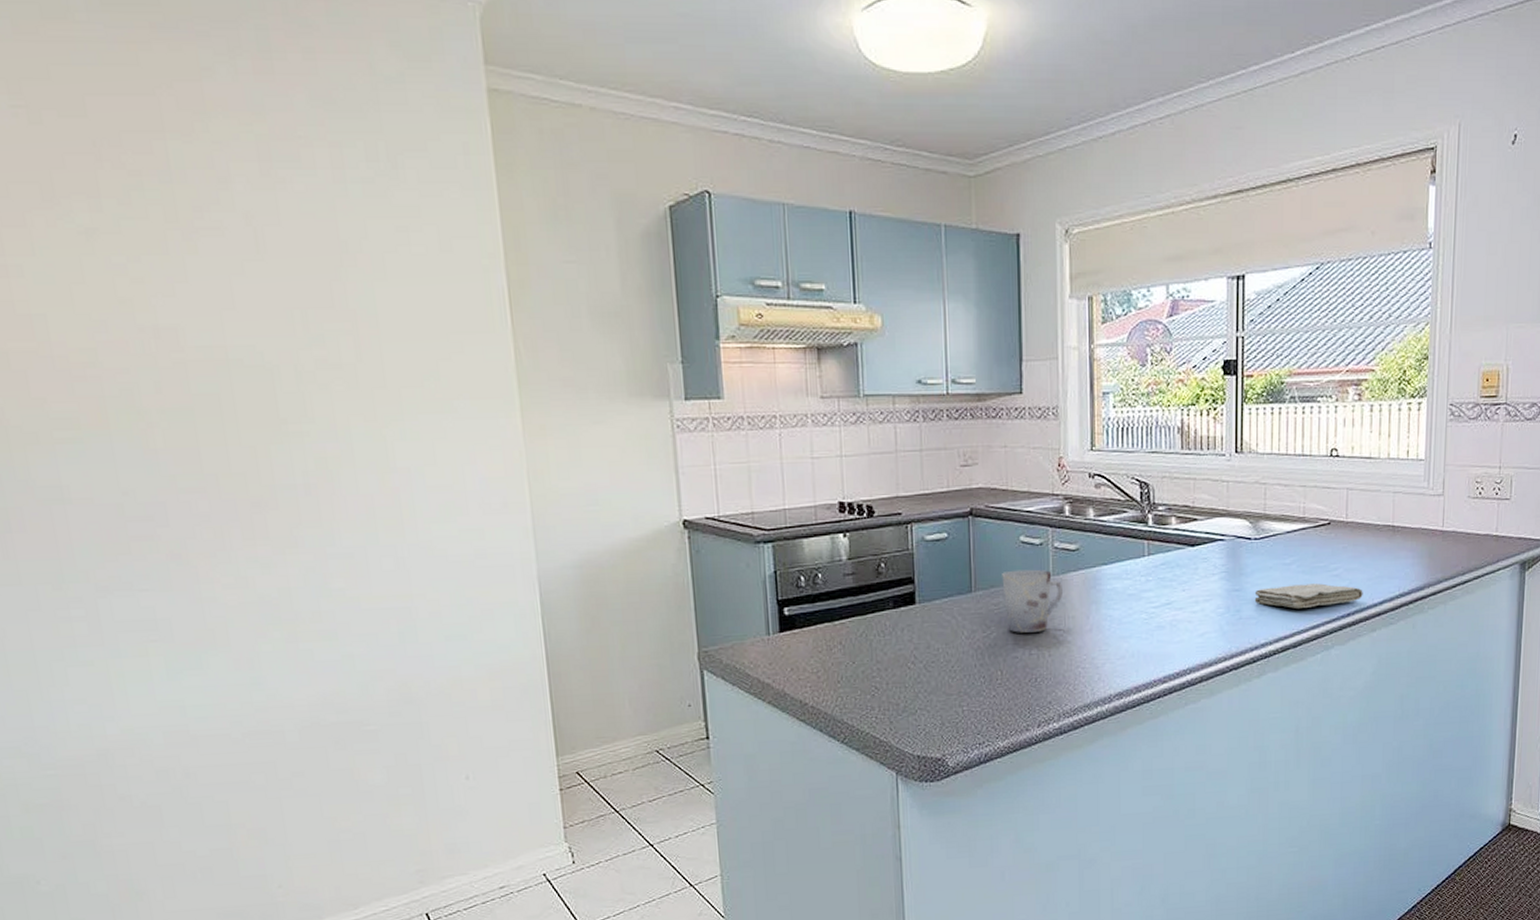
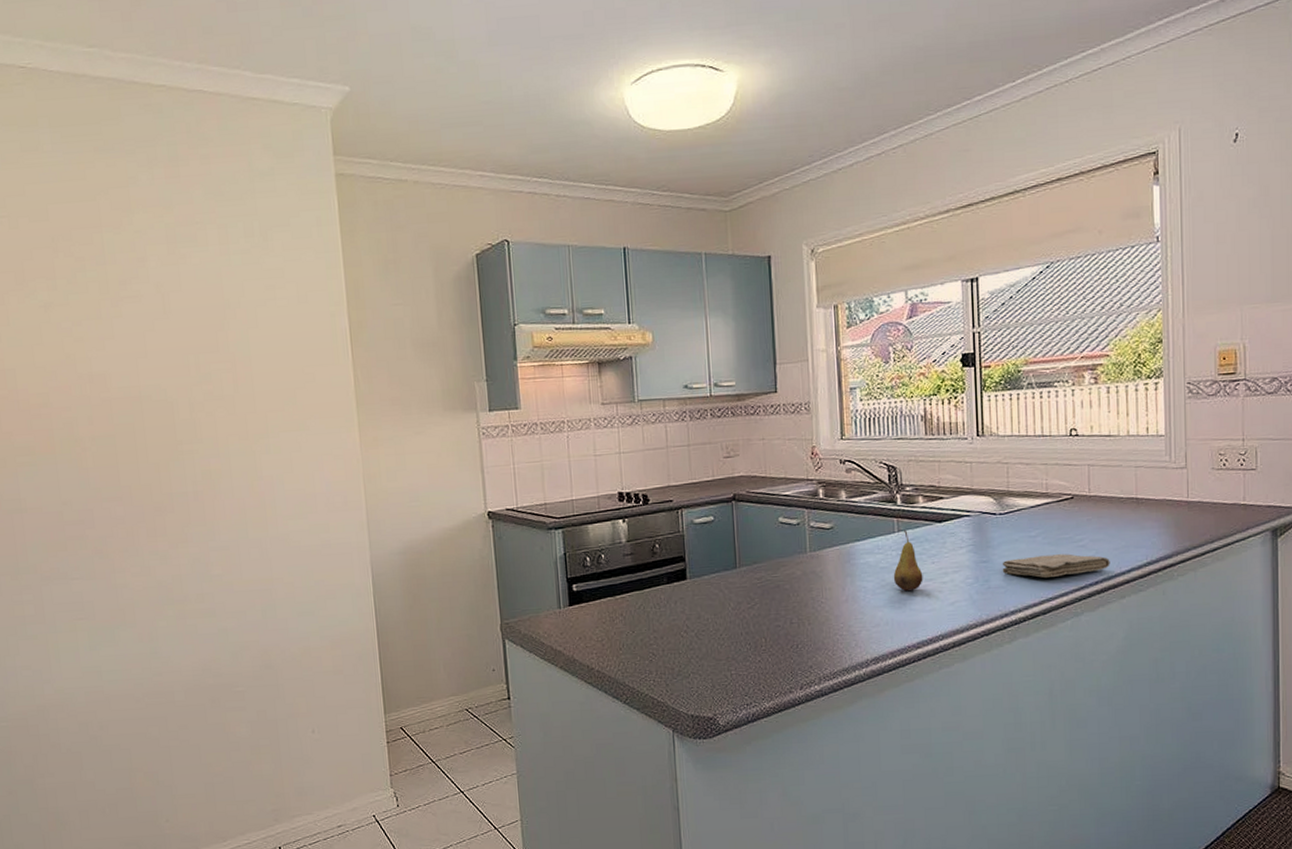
cup: present [1002,569,1062,633] -> none [763,547,819,604]
fruit: none [1141,553,1173,620] -> present [893,529,923,591]

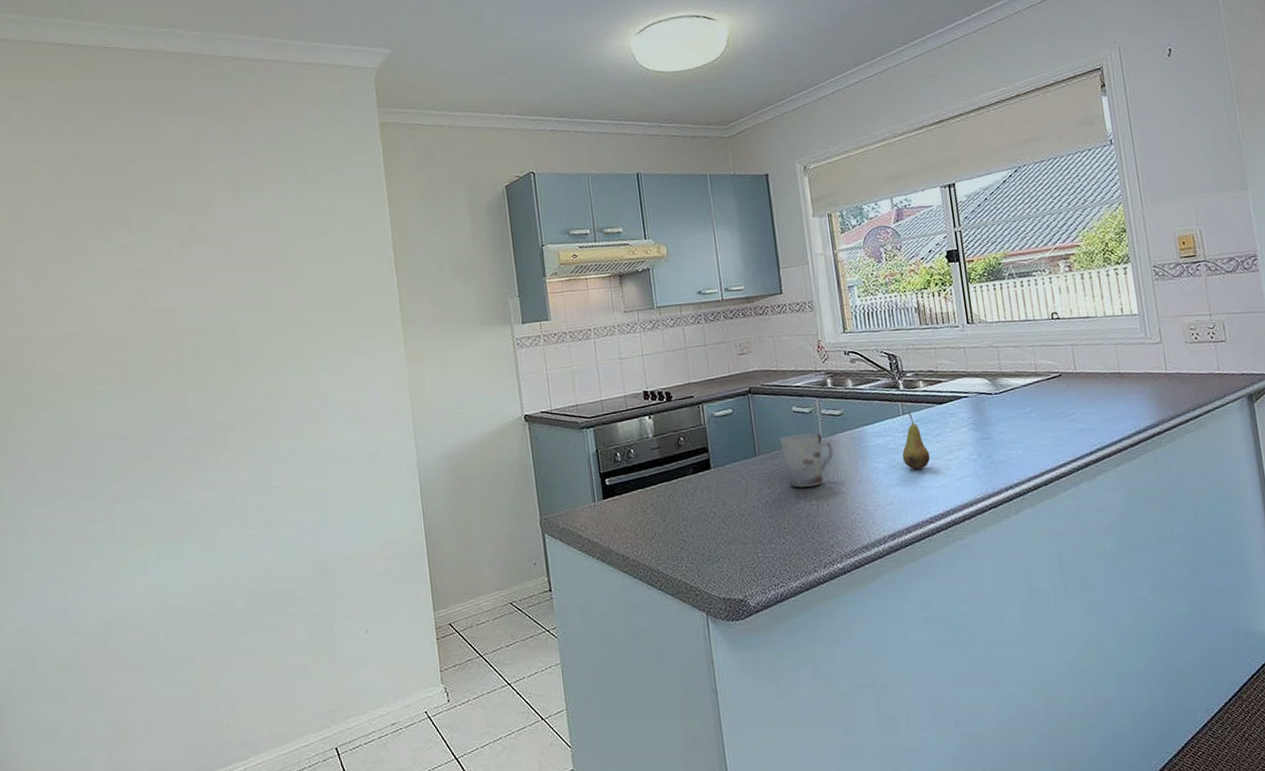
cup: none [763,547,819,604] -> present [780,433,833,488]
washcloth: present [1002,554,1110,579] -> none [1001,427,1102,451]

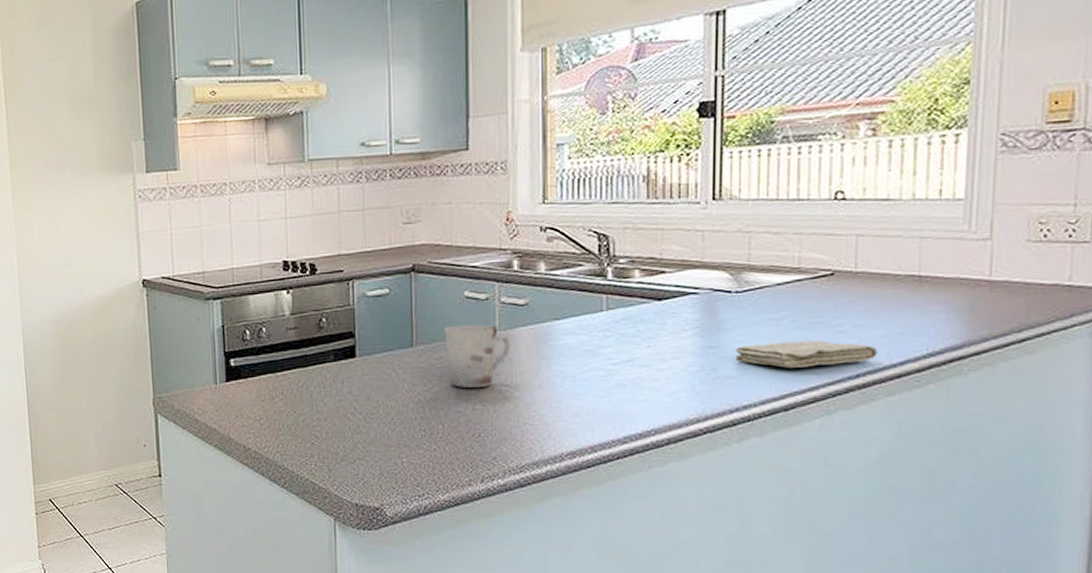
fruit: present [902,412,931,469] -> none [598,308,635,377]
washcloth: none [1001,427,1102,451] -> present [735,340,878,369]

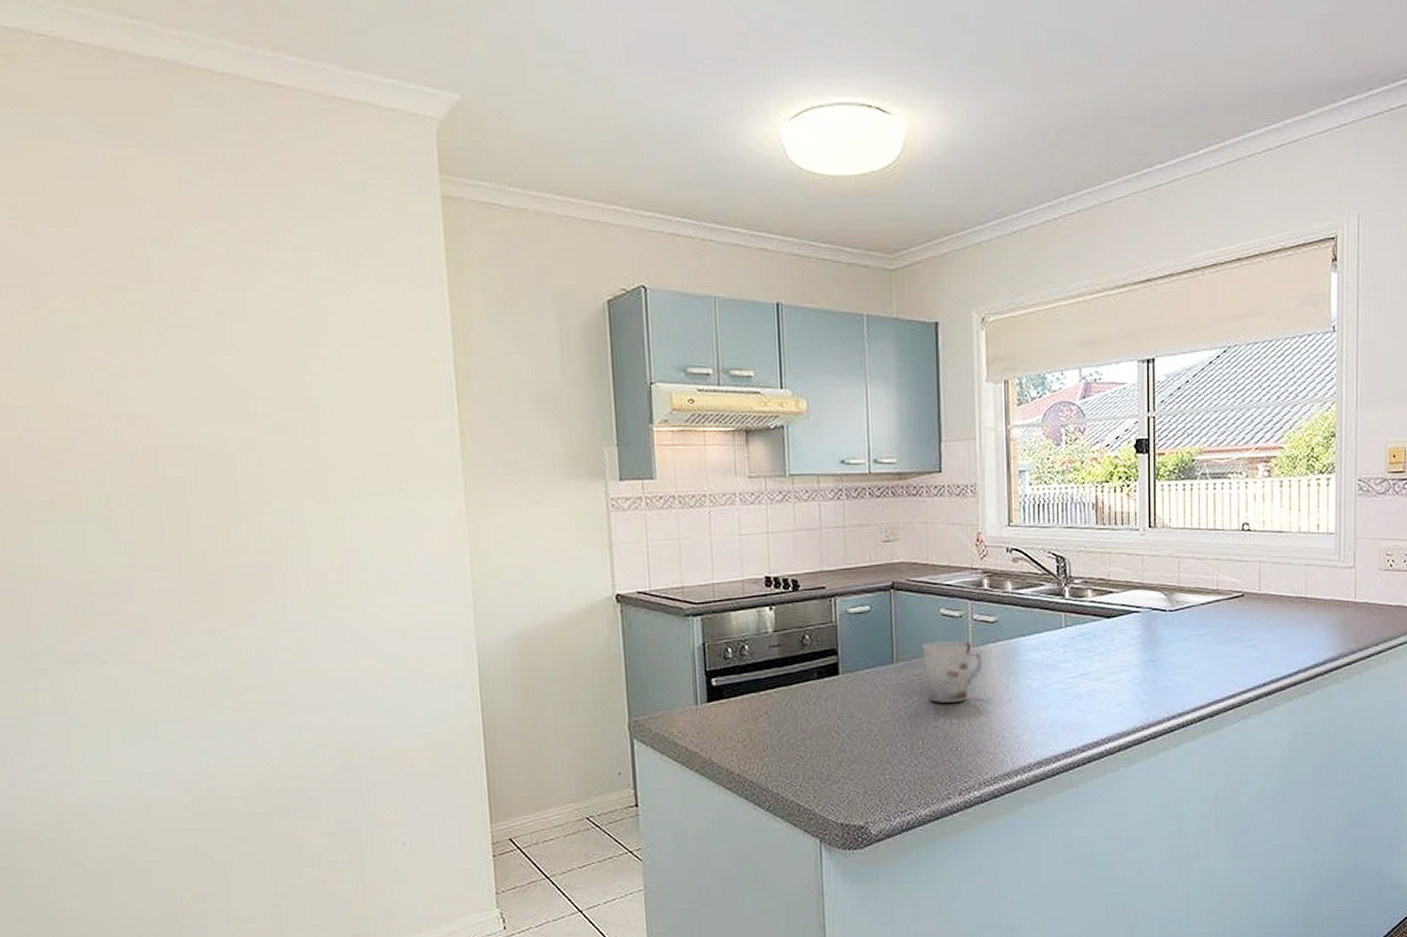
washcloth: present [735,340,878,369] -> none [1170,654,1278,680]

